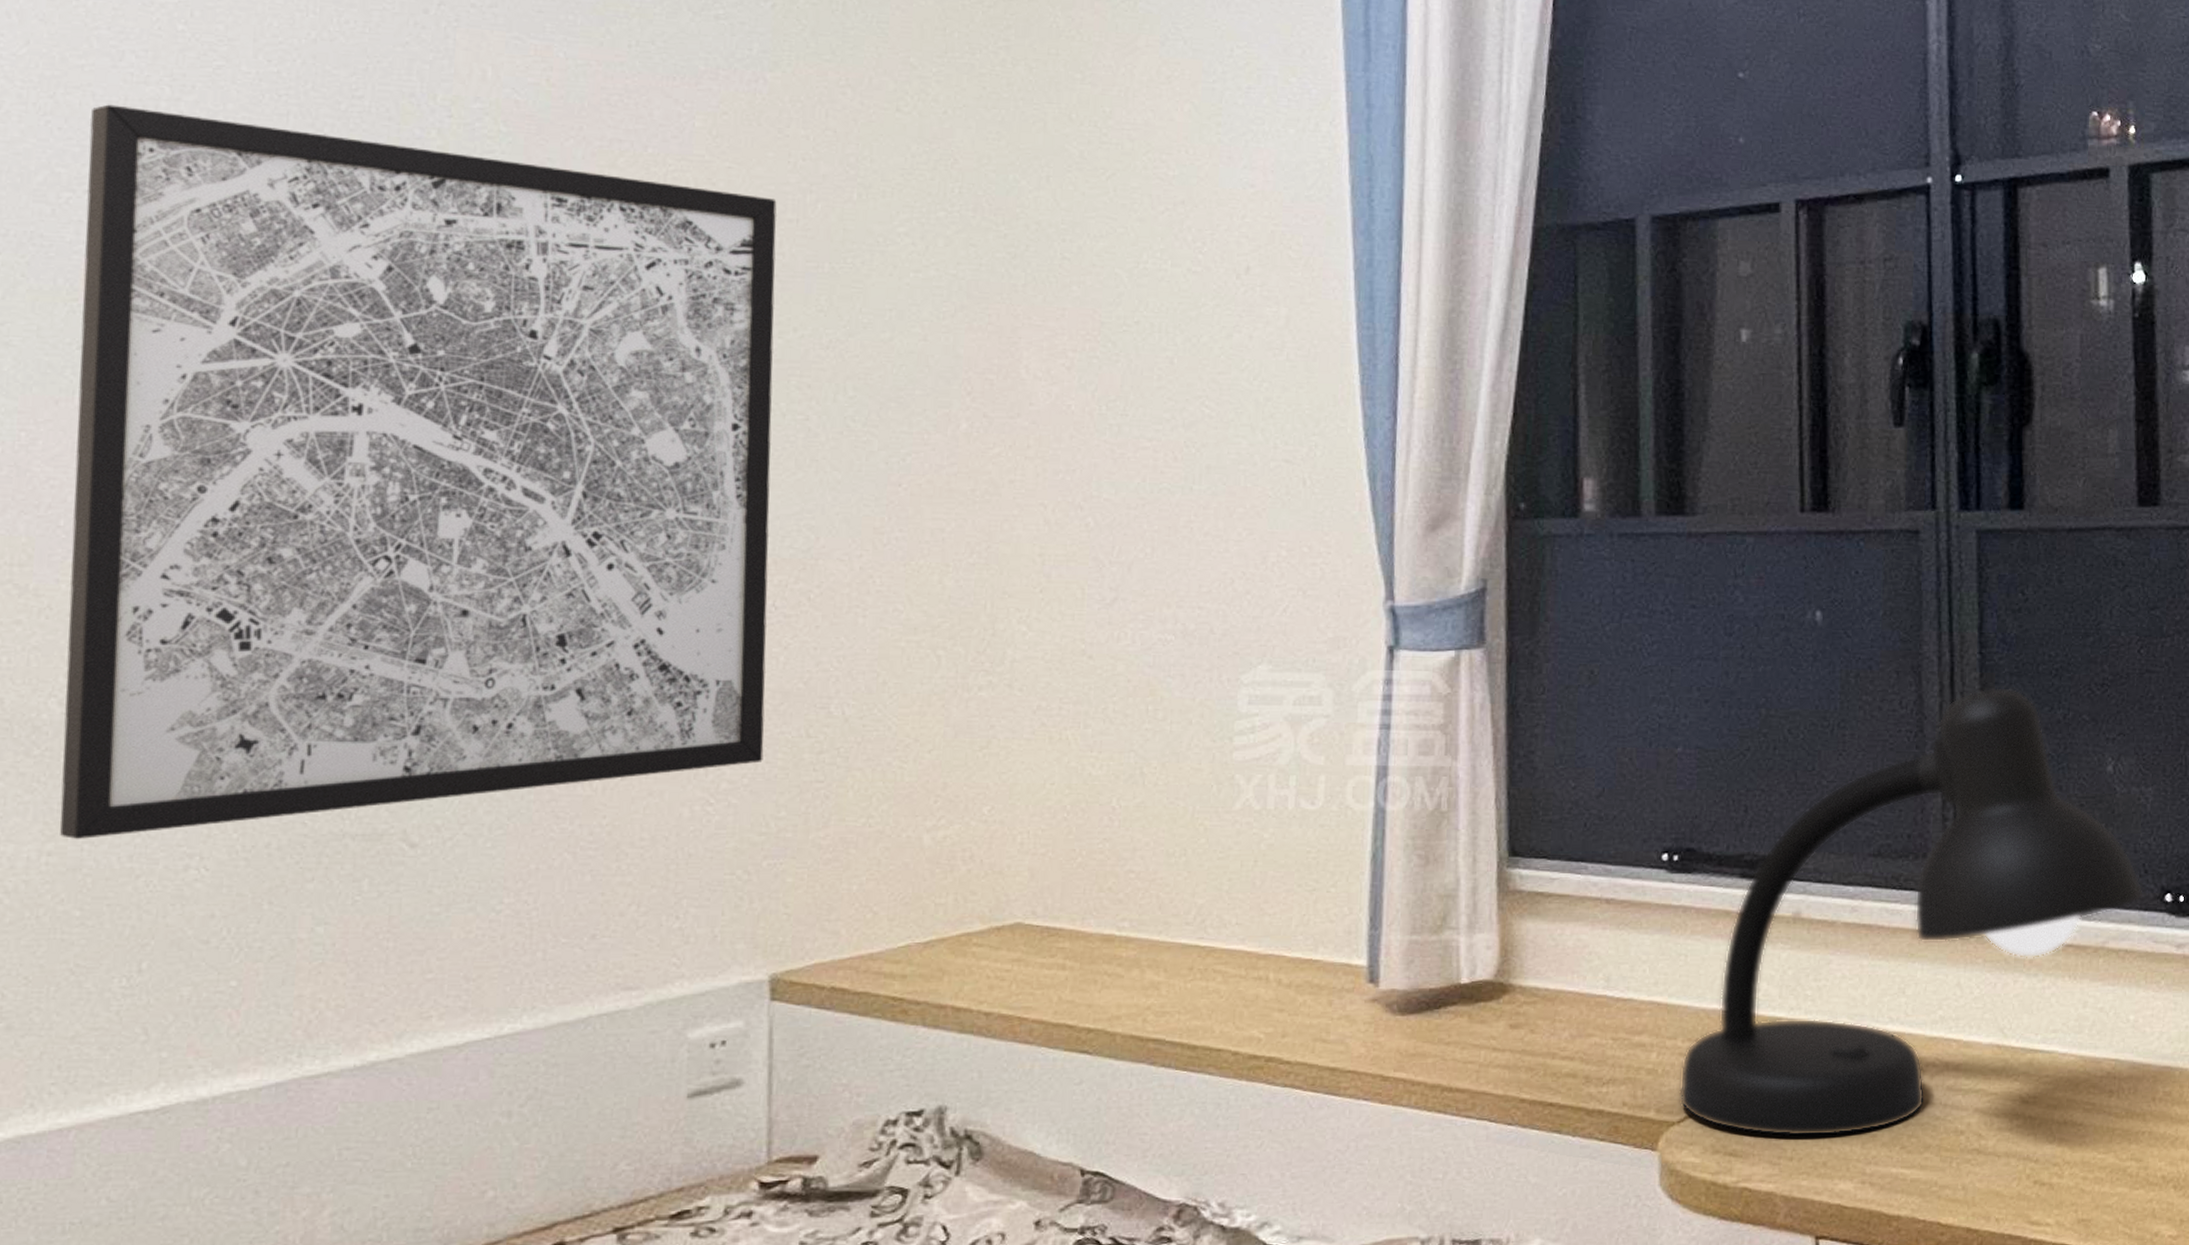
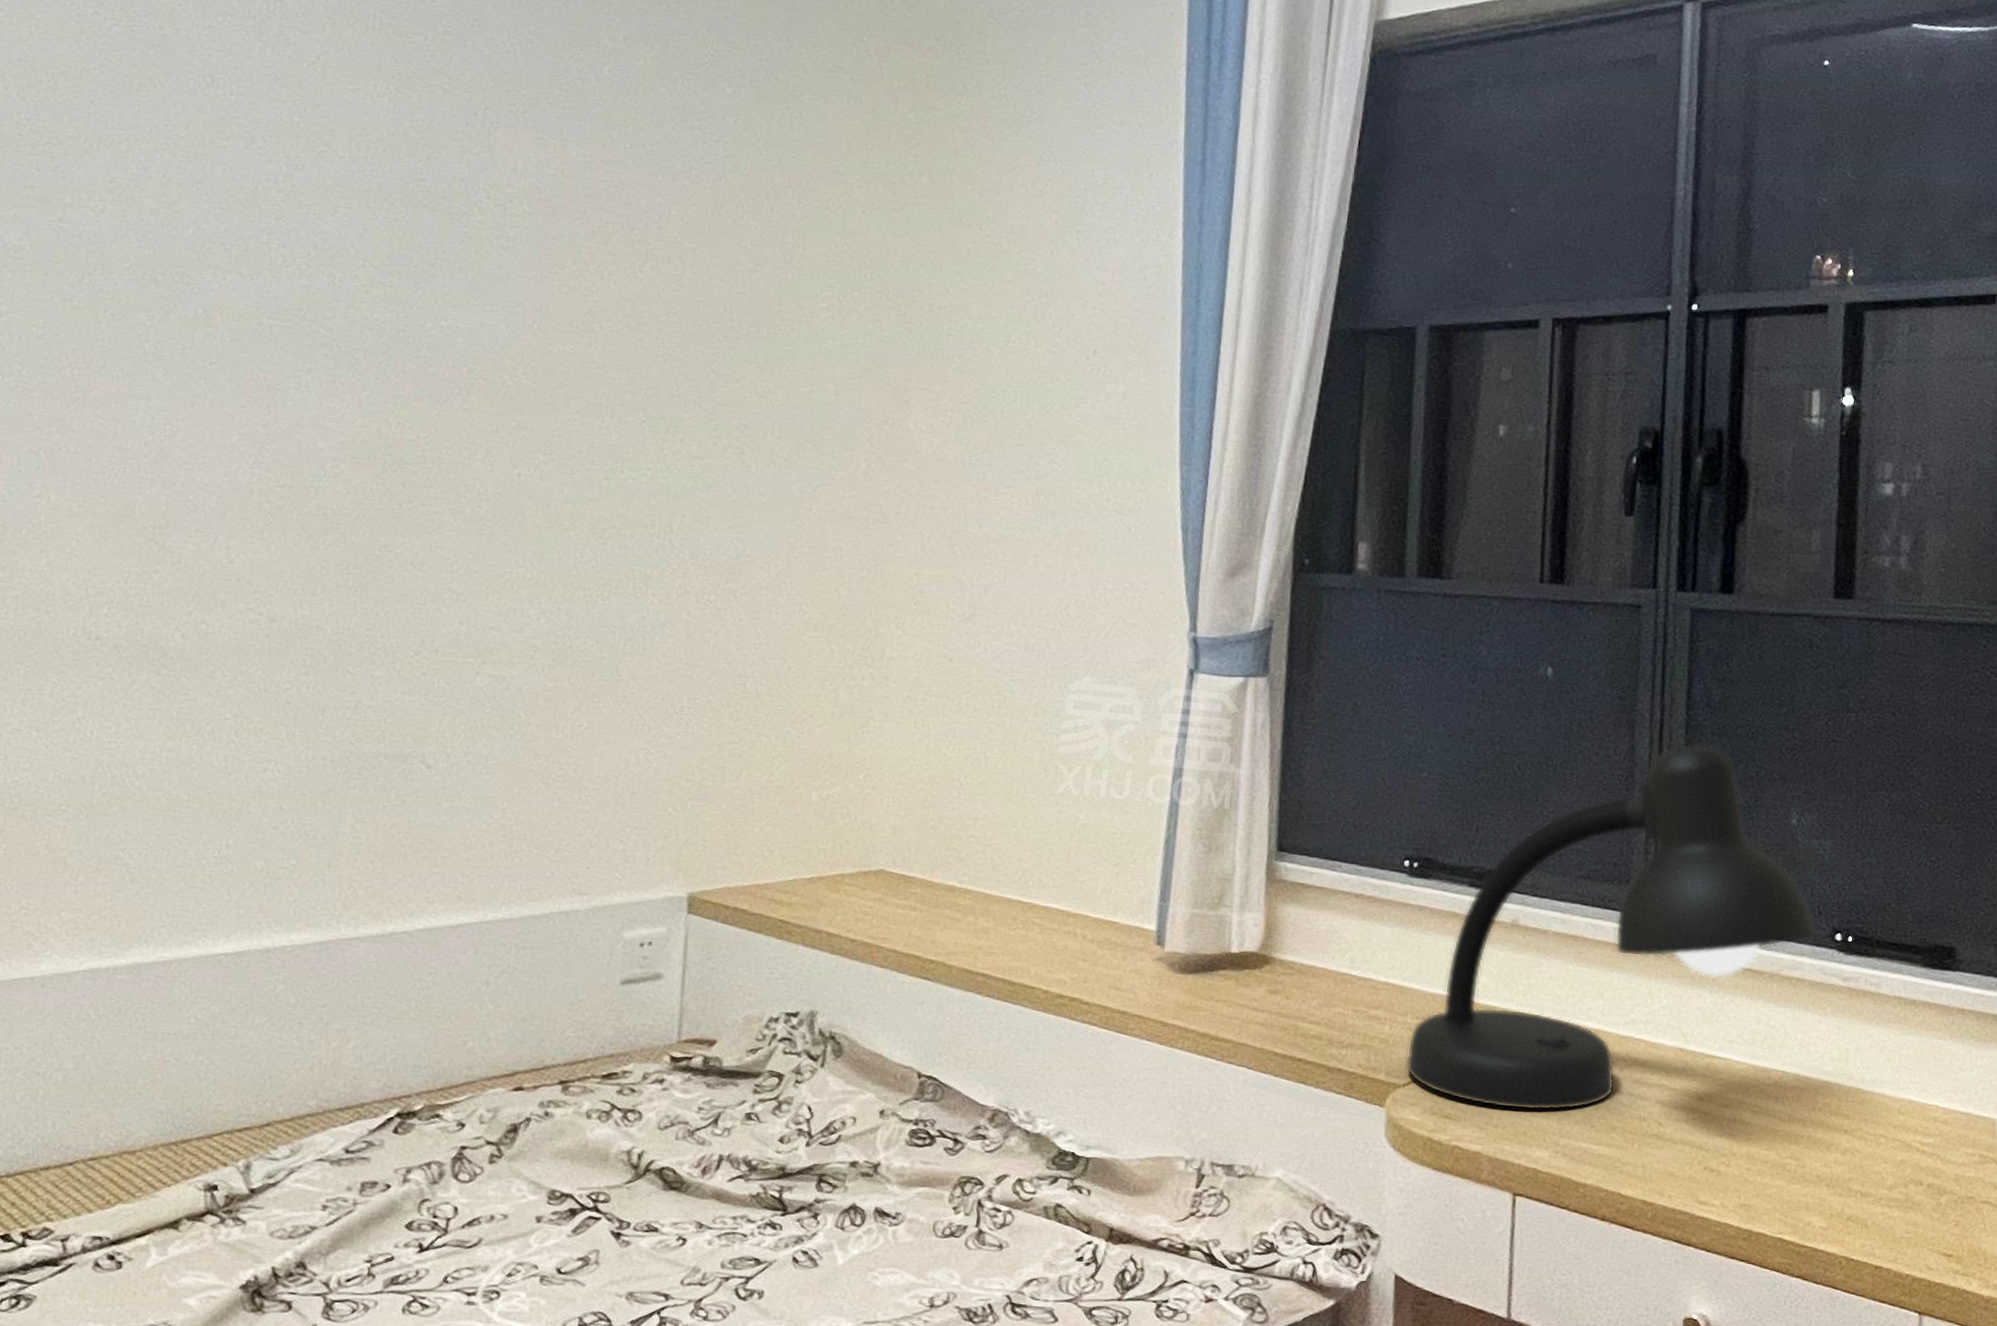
wall art: present [60,104,777,839] -> none [177,177,730,741]

